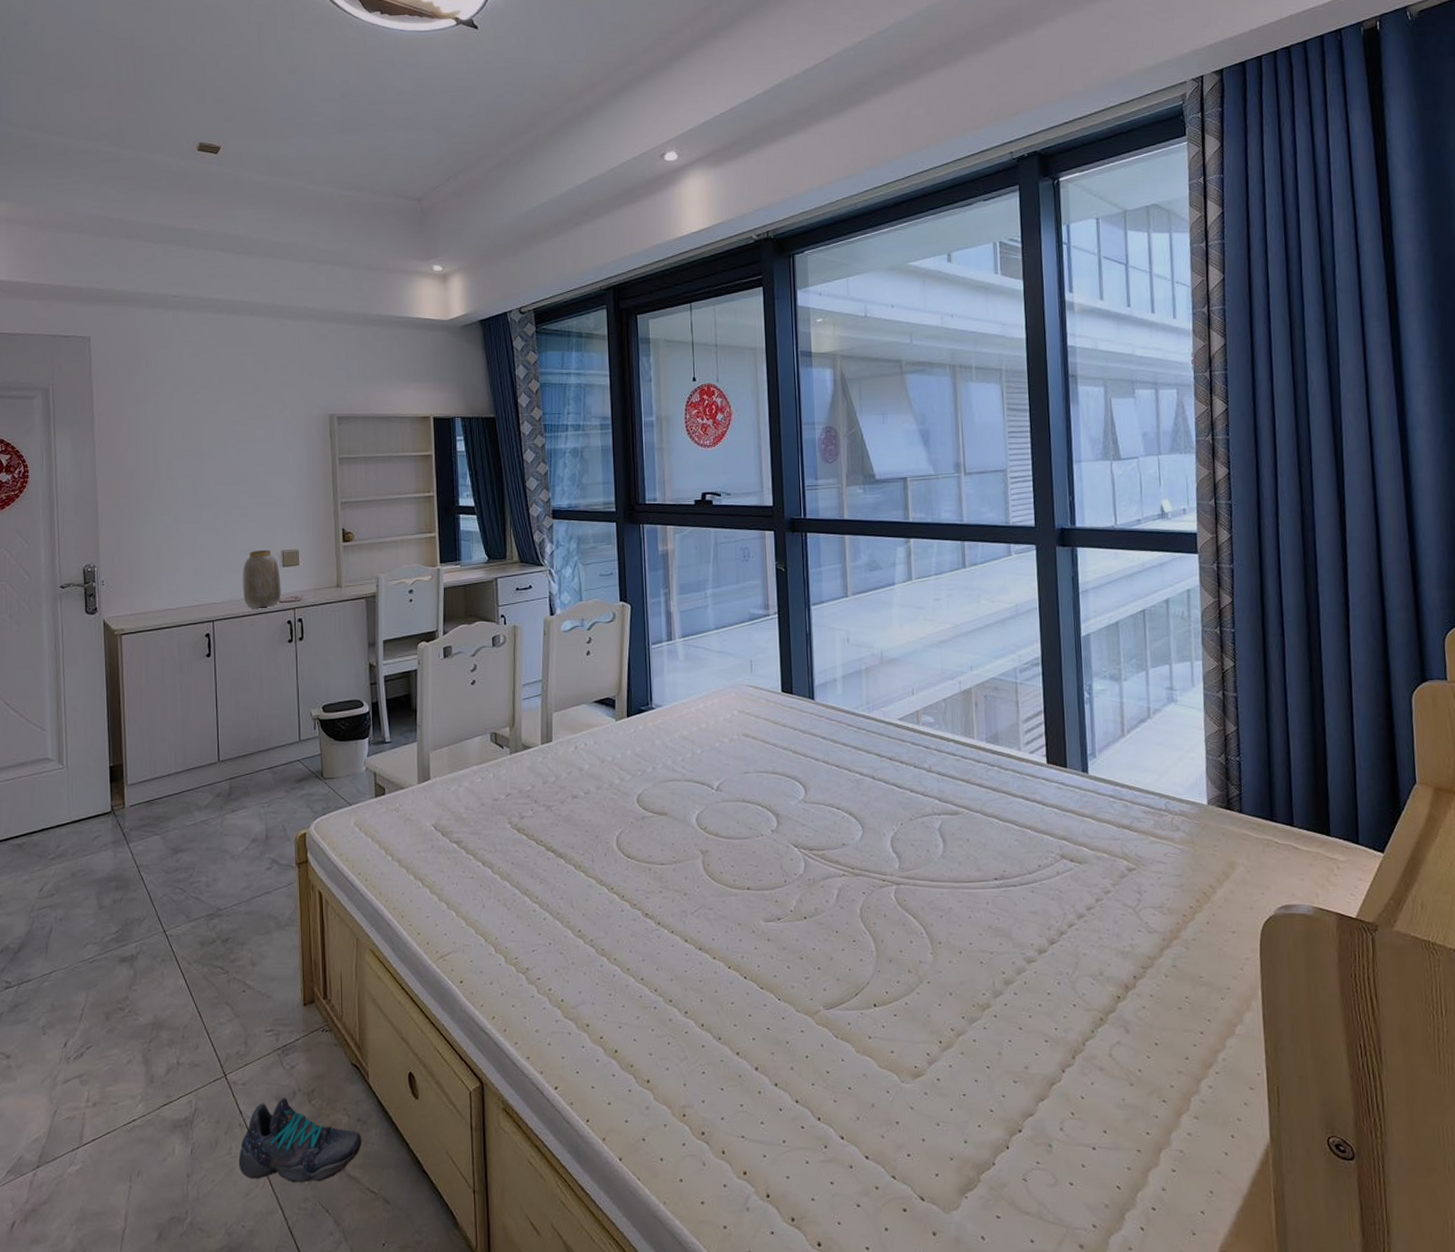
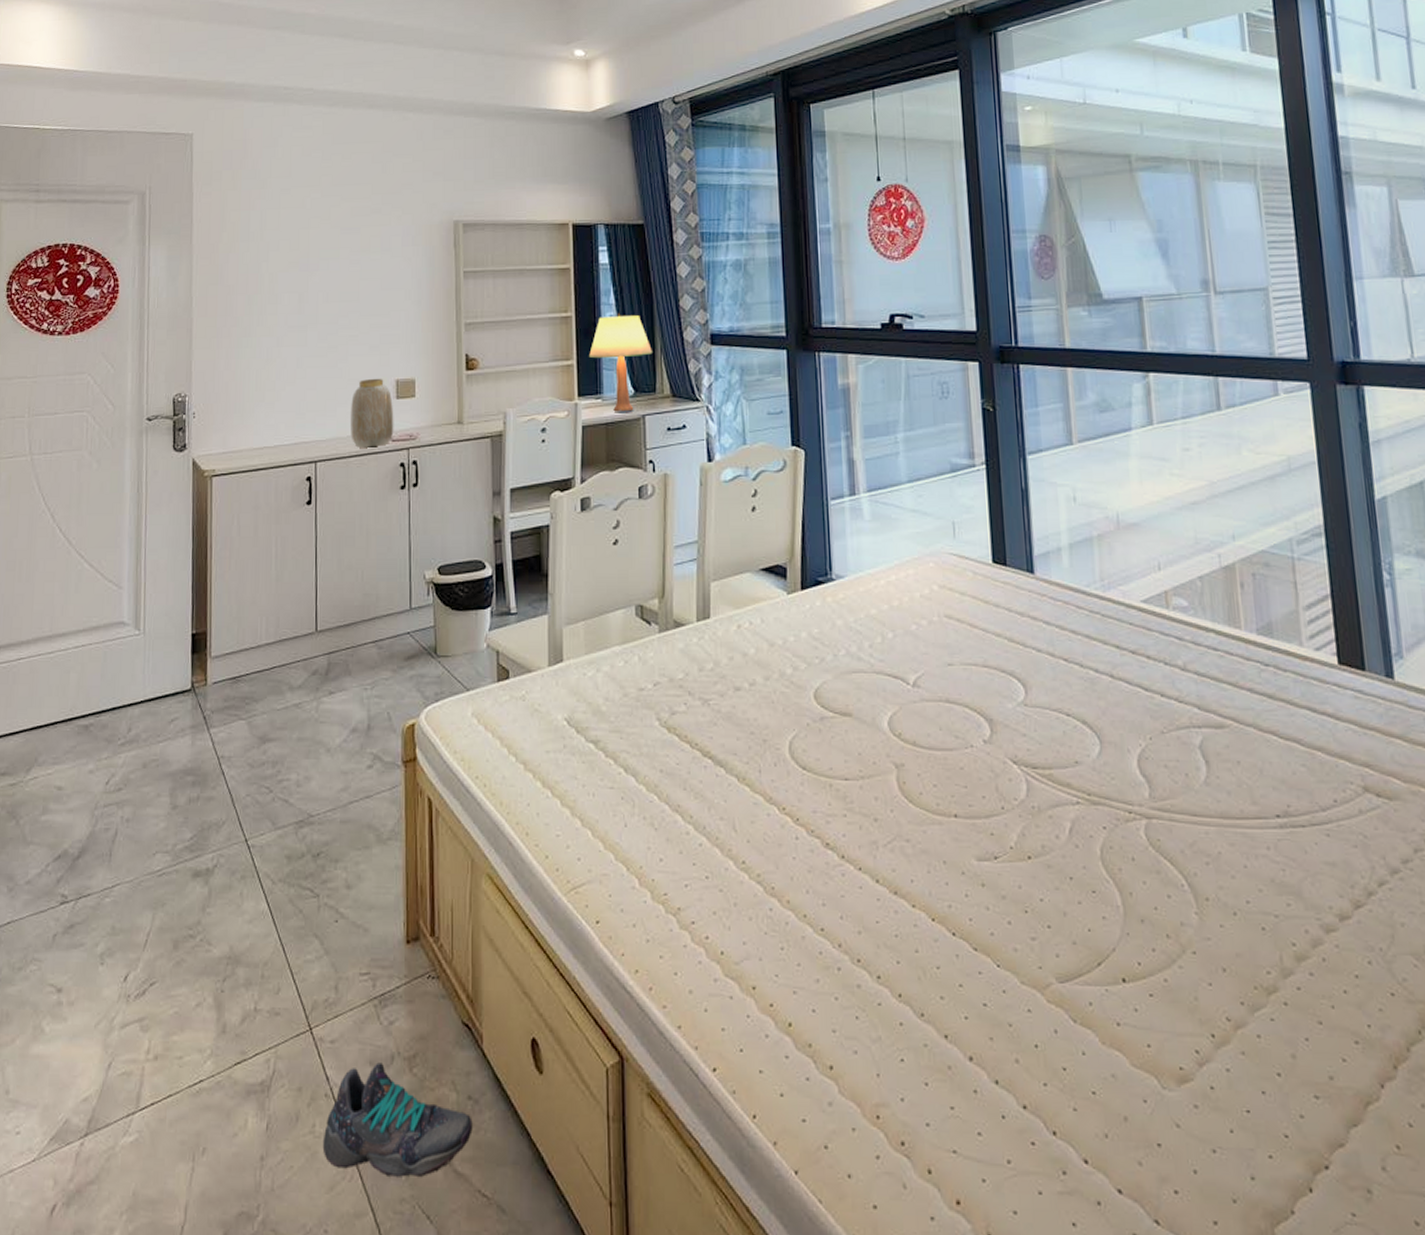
table lamp: none [449,492,504,577] -> present [589,312,653,413]

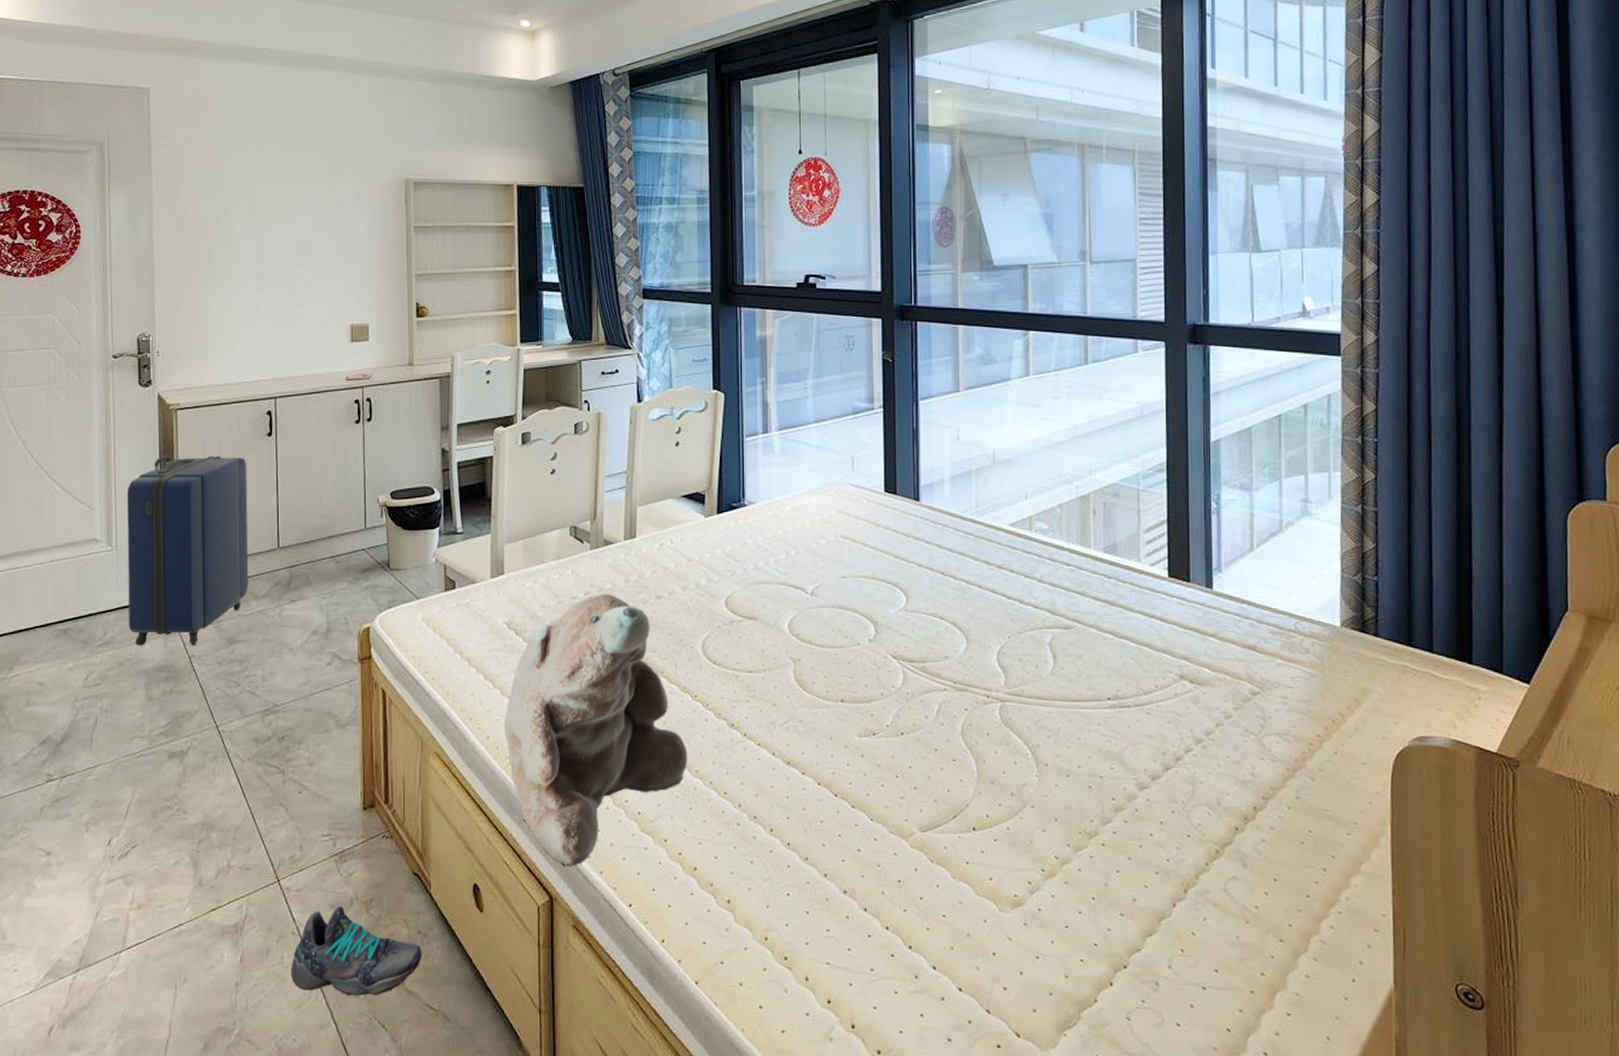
suitcase: none [154,527,285,745] -> present [126,455,249,646]
vase: present [349,378,394,448] -> none [307,323,349,386]
stuffed animal: none [564,684,777,1020] -> present [504,593,688,867]
table lamp: present [589,312,653,413] -> none [531,267,590,358]

